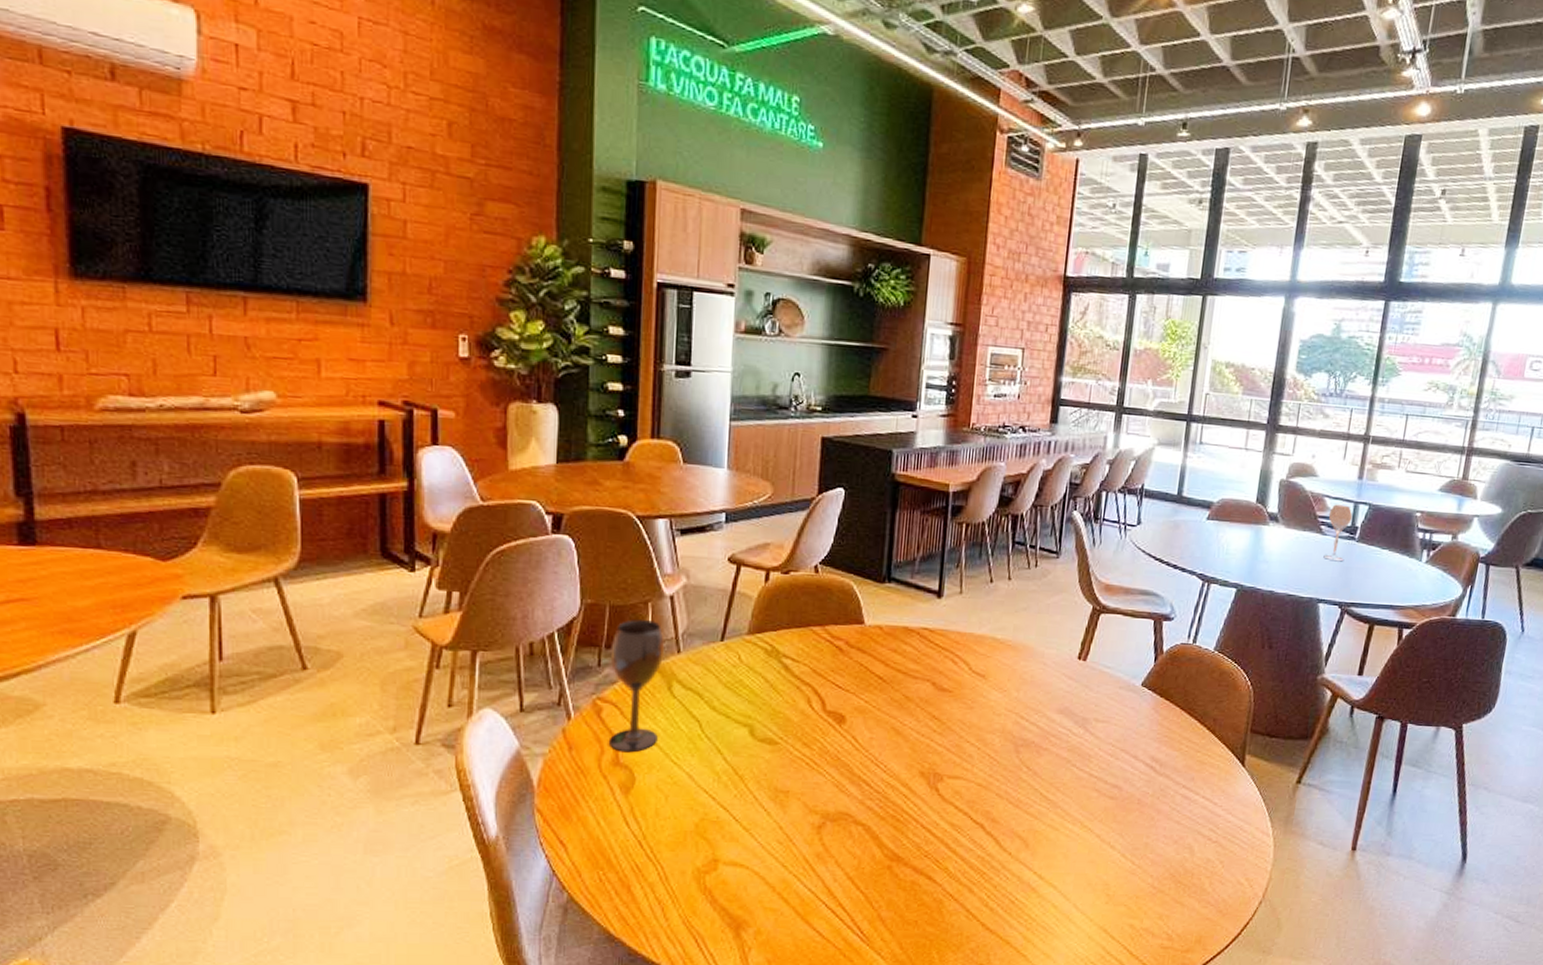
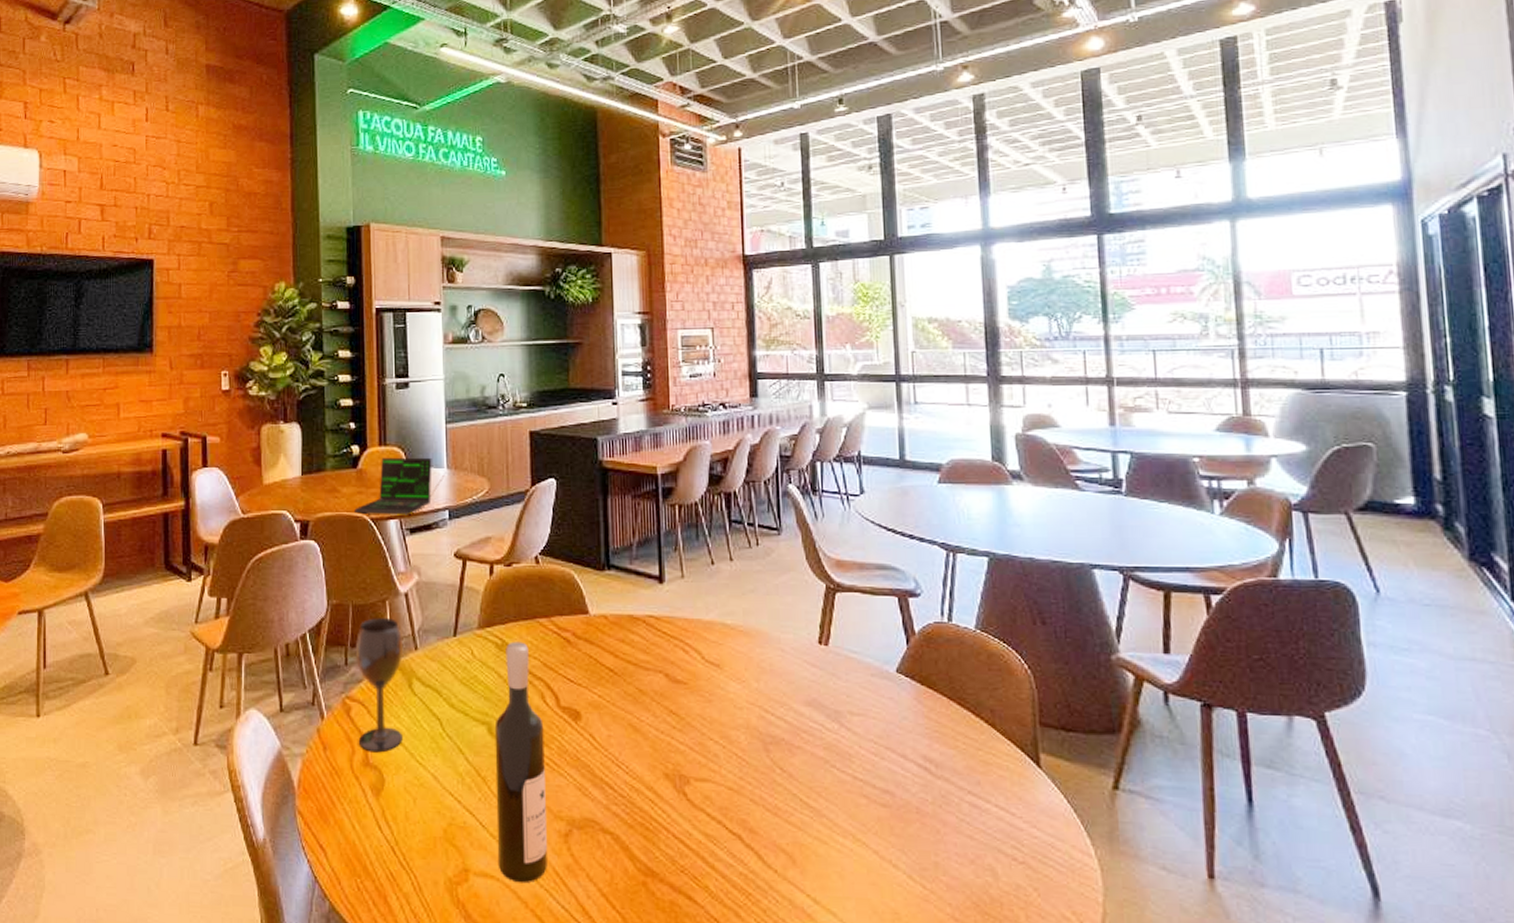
laptop: none [618,451,725,515] -> present [355,457,445,515]
bottle: none [748,648,807,869] -> present [494,641,548,882]
wineglass: present [1323,504,1353,562] -> none [1082,455,1114,520]

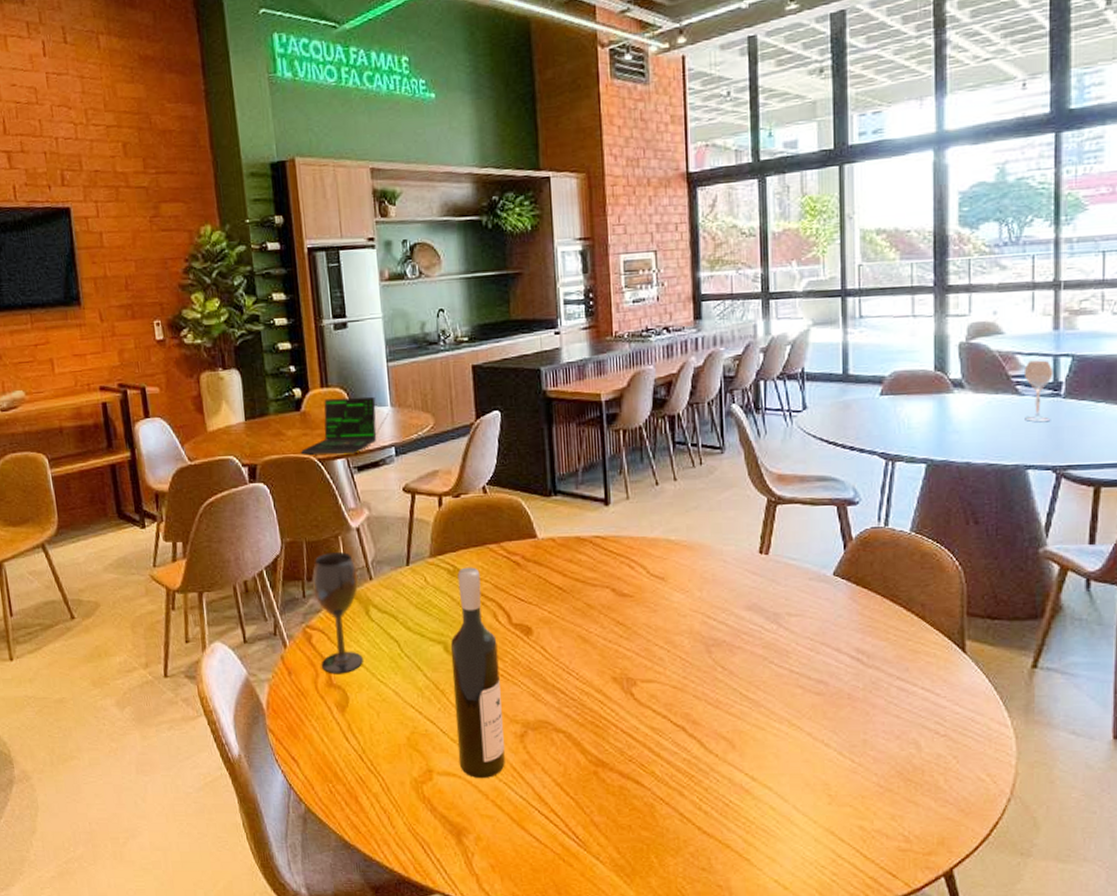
wineglass: none [1082,455,1114,520] -> present [1023,360,1053,423]

